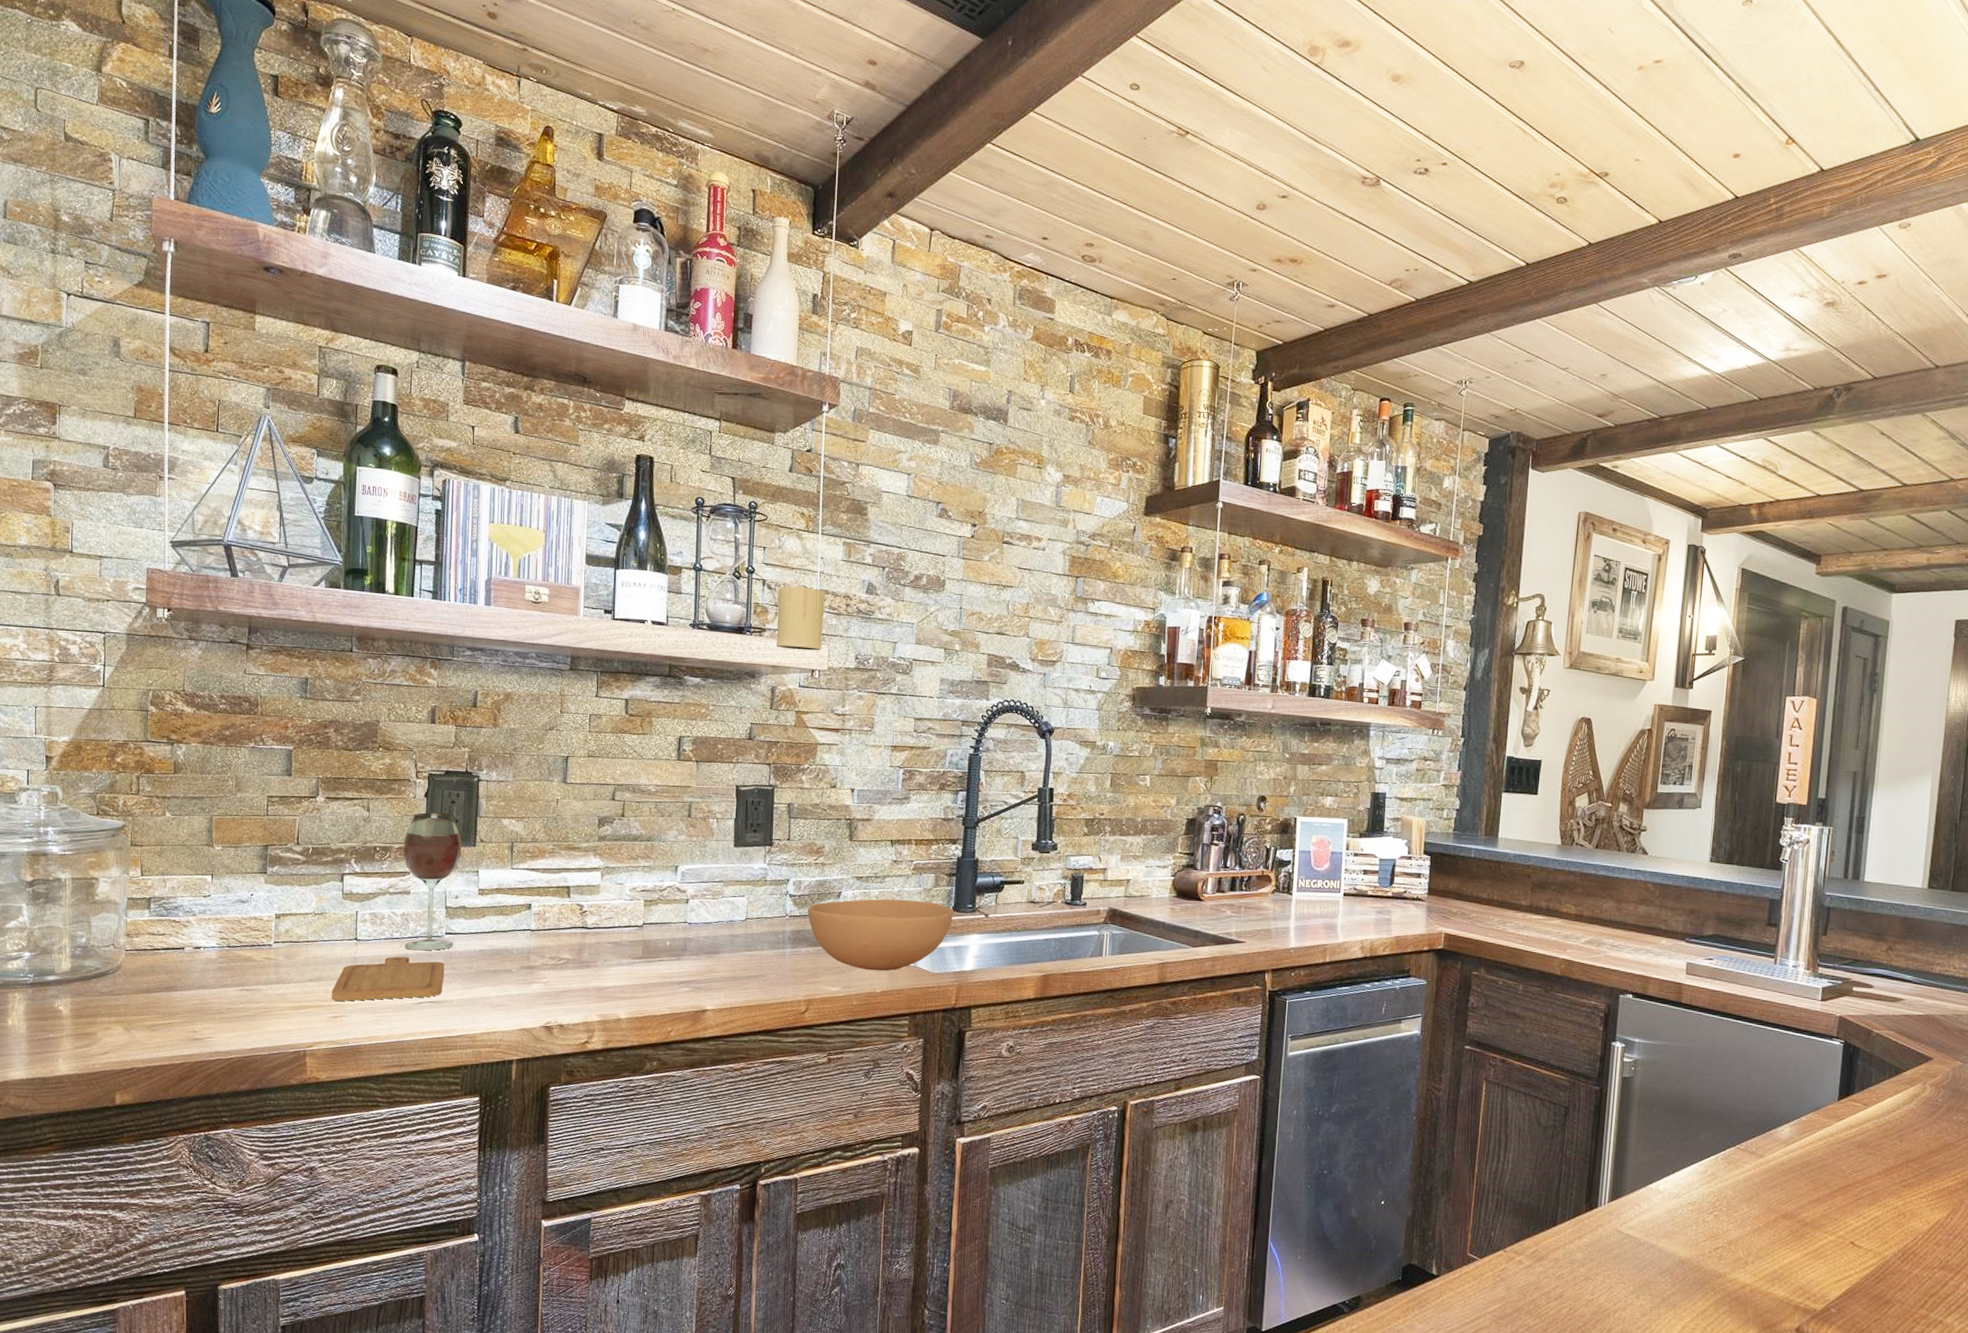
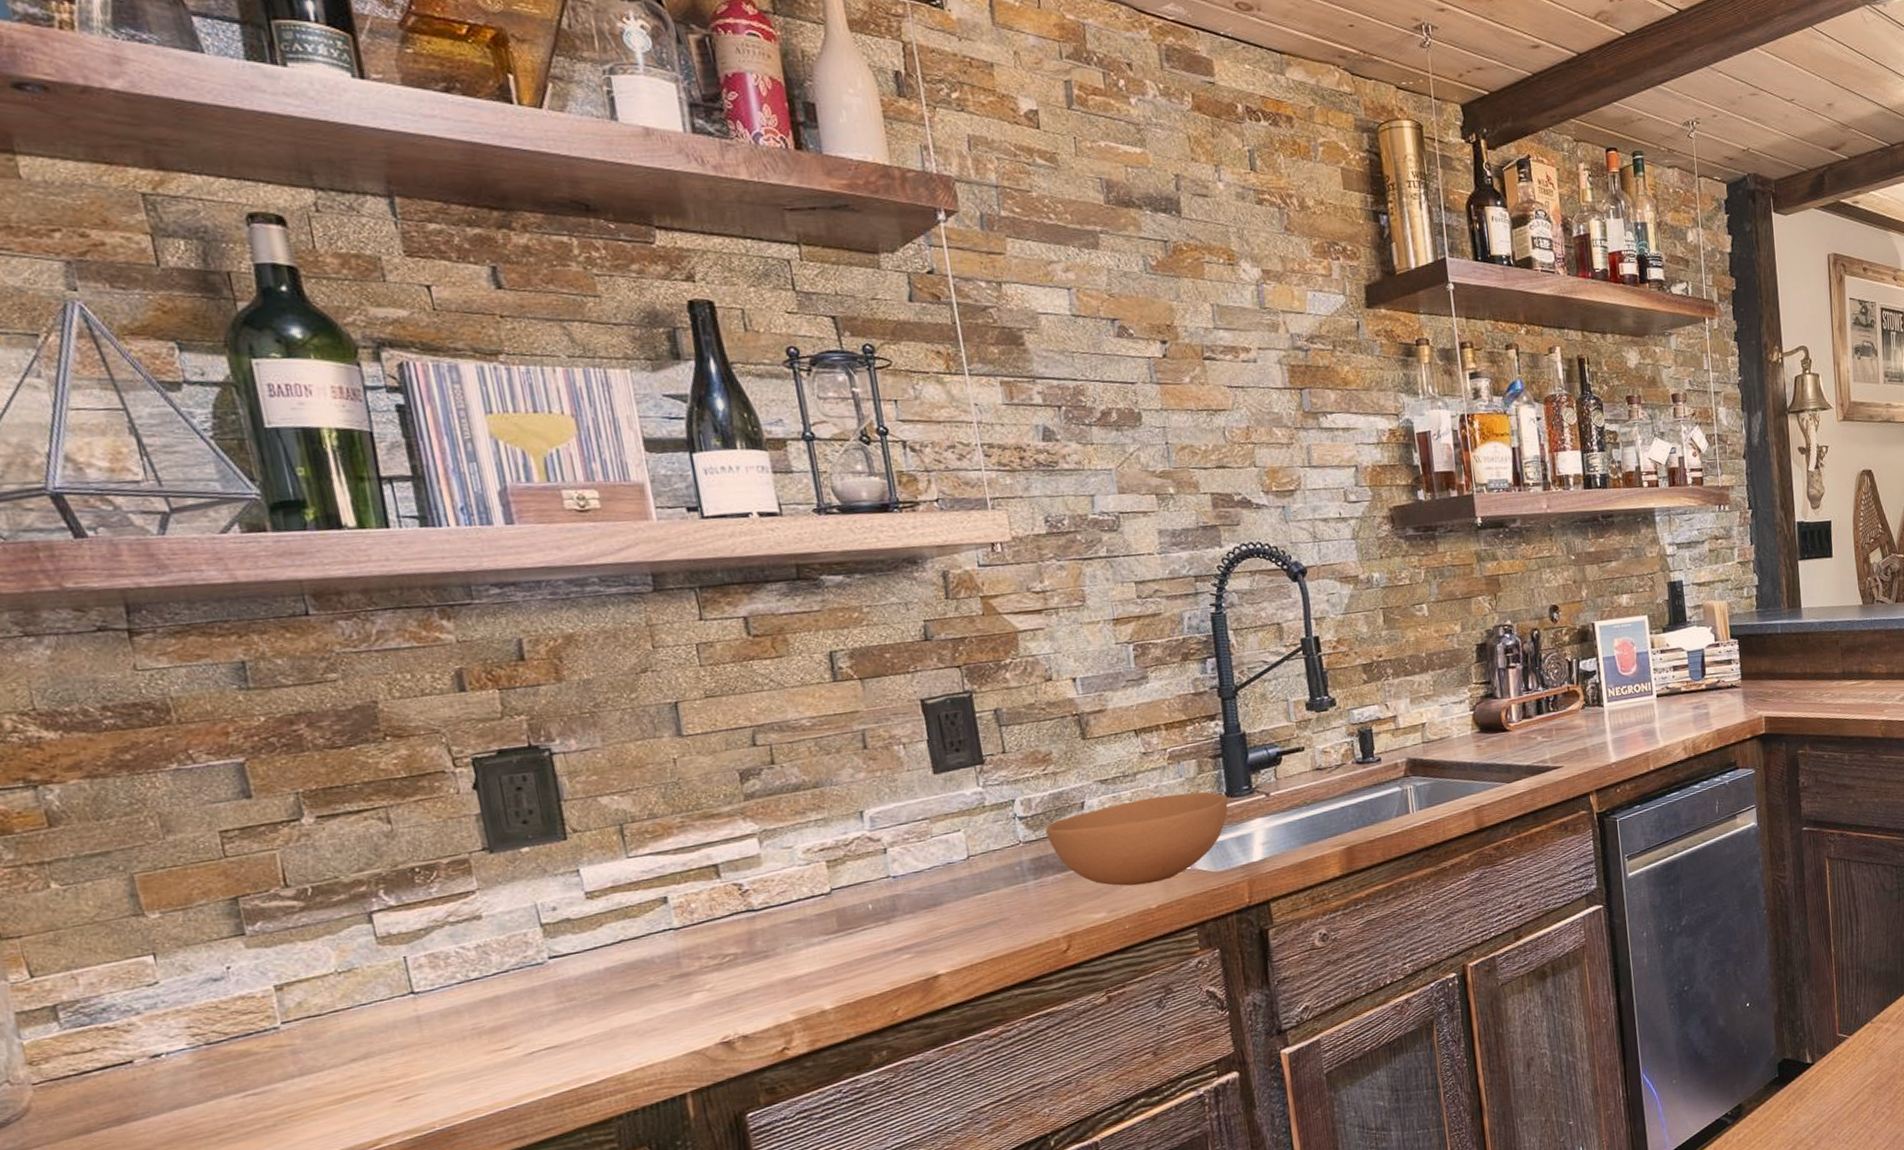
chopping board: present [331,956,445,1001] -> none [390,995,562,1079]
wineglass: present [403,812,462,951] -> none [454,804,565,990]
candle: present [776,586,826,651] -> none [925,443,999,523]

